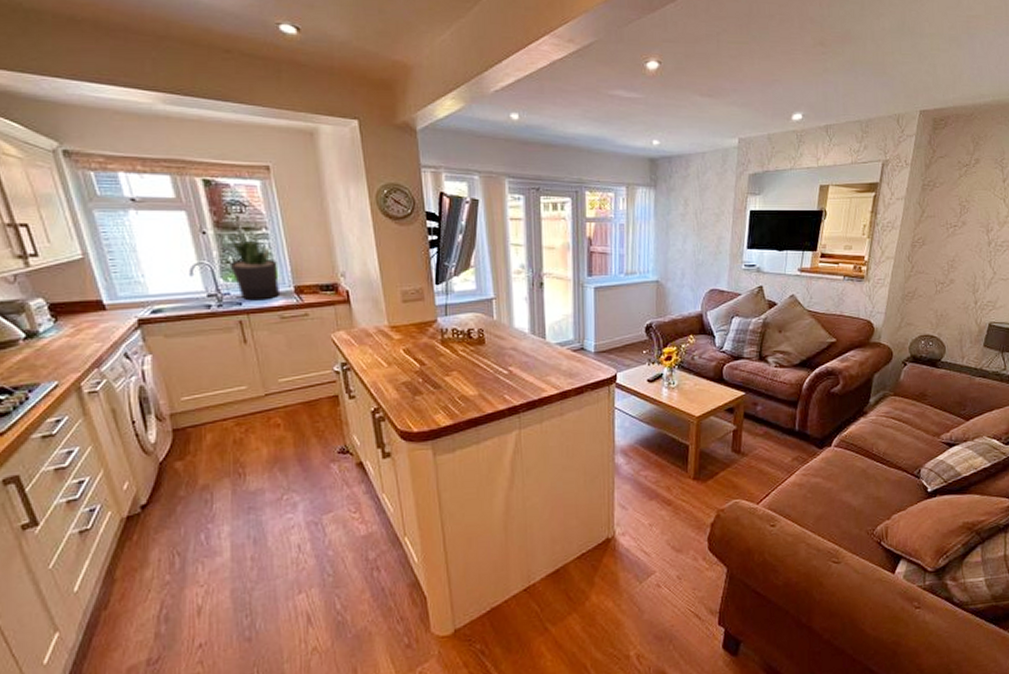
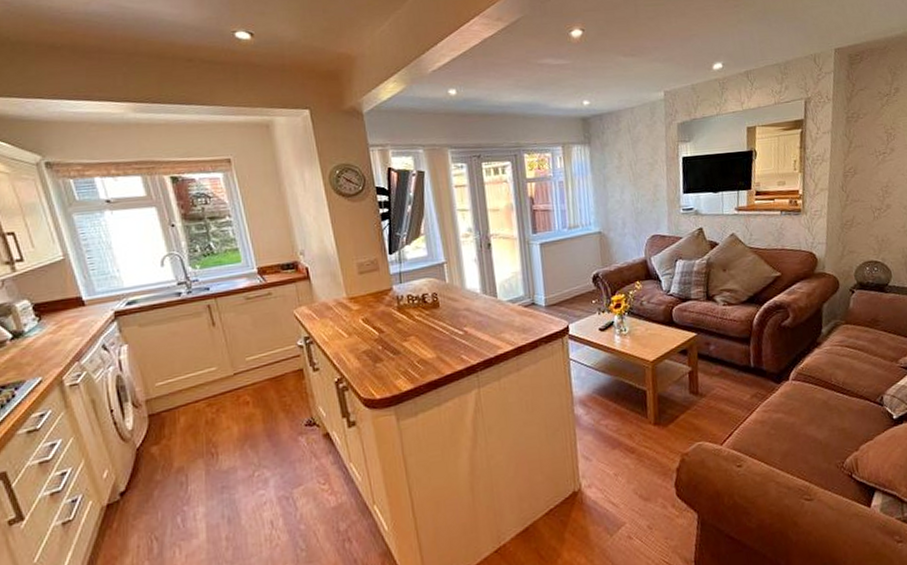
planter: present [229,231,281,301] -> none [196,221,245,285]

